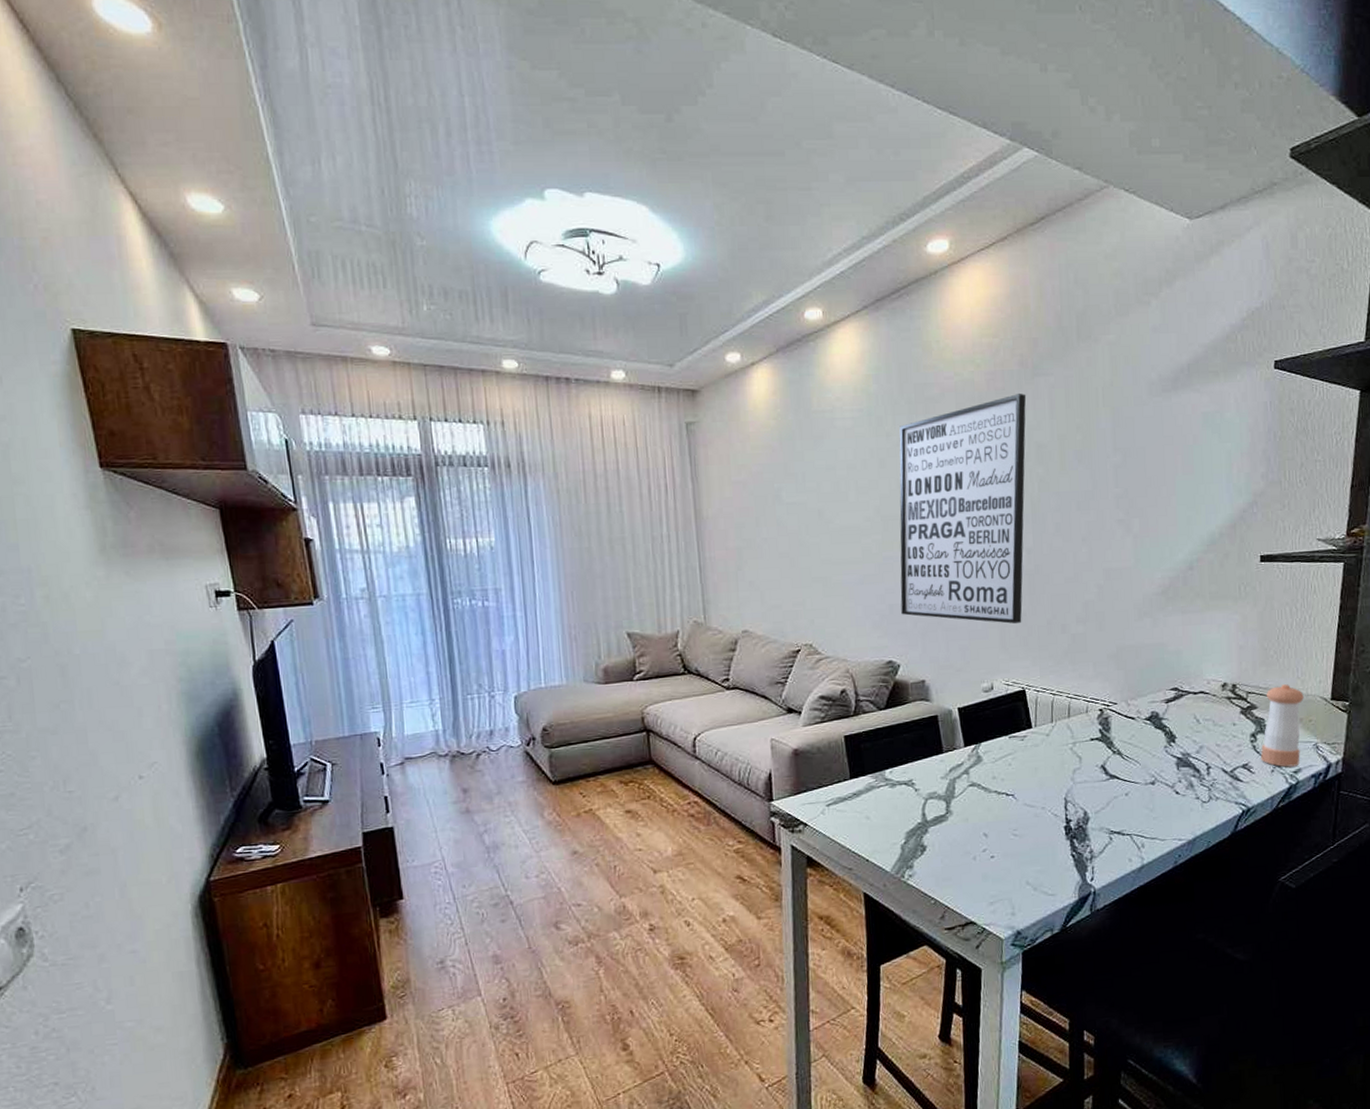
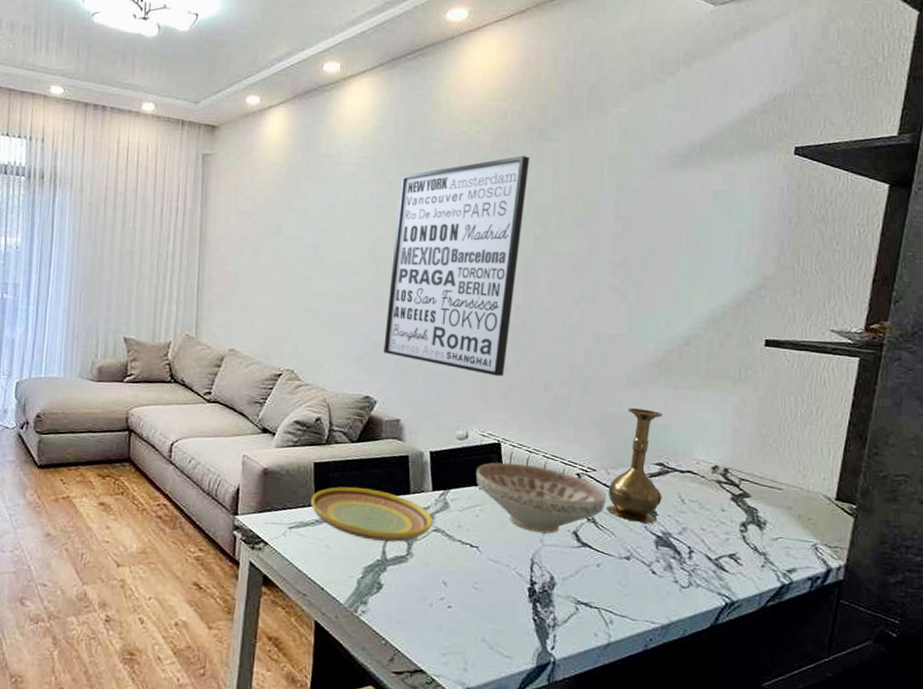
plate: none [846,754,969,805] -> present [311,487,434,542]
decorative bowl: none [1004,707,1129,772] -> present [475,462,606,534]
vase: none [1129,637,1179,748] -> present [606,407,662,523]
pepper shaker: present [1260,684,1304,767] -> none [750,476,804,565]

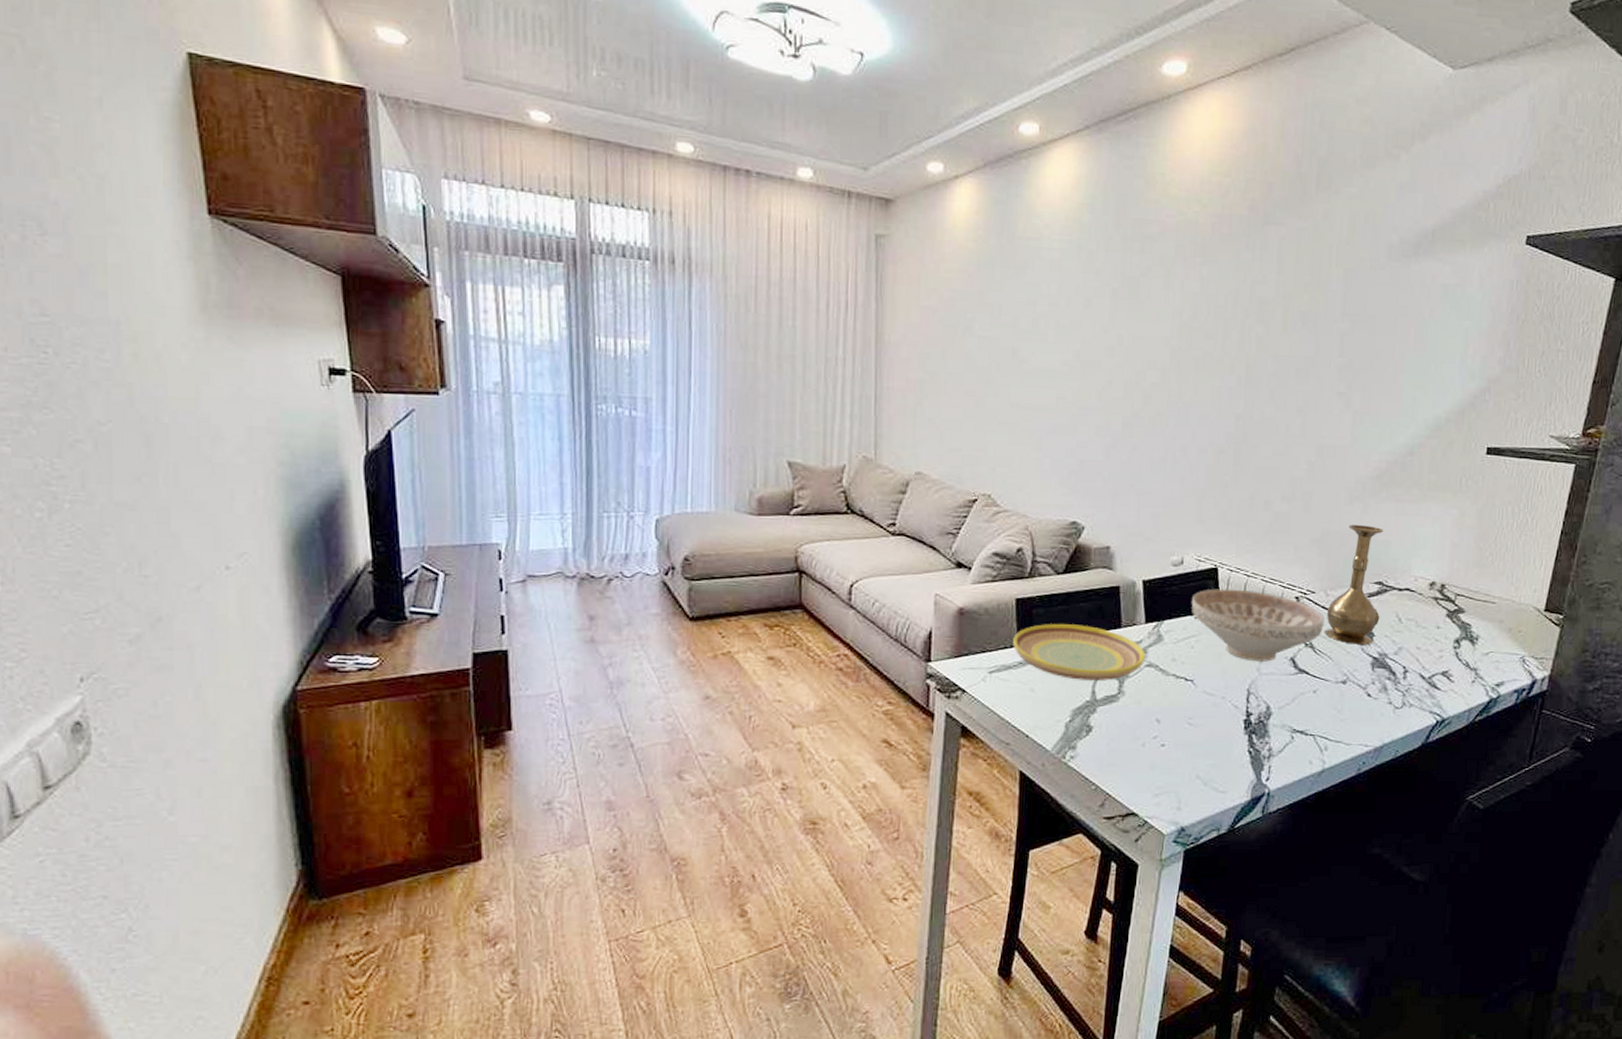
wall art: present [384,156,530,376] -> none [1092,242,1254,494]

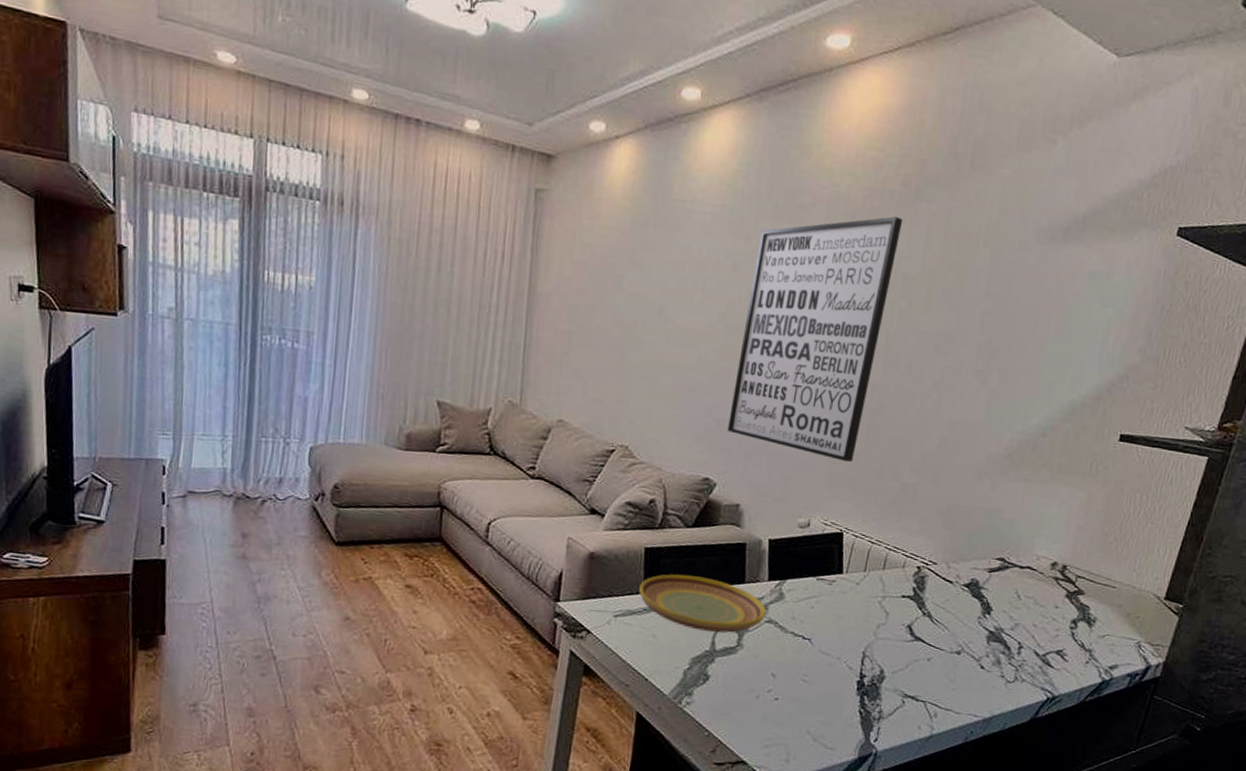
wall art: none [1092,242,1254,494] -> present [727,216,904,462]
decorative bowl: present [1191,588,1325,662] -> none [814,552,945,627]
vase: present [1324,524,1383,644] -> none [942,500,1010,618]

